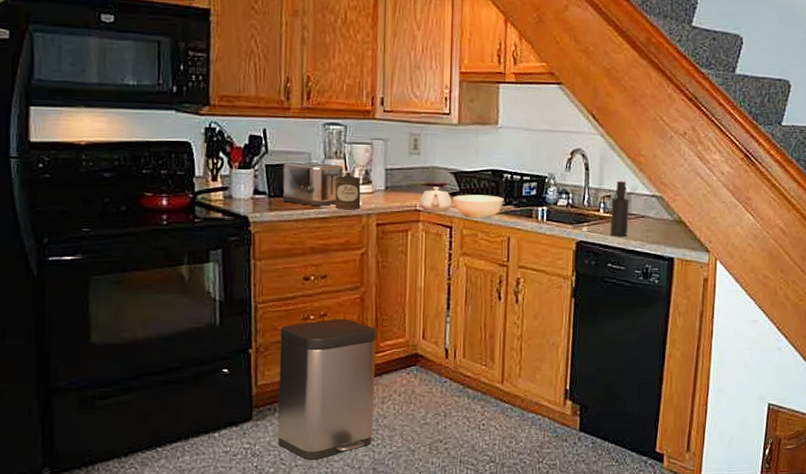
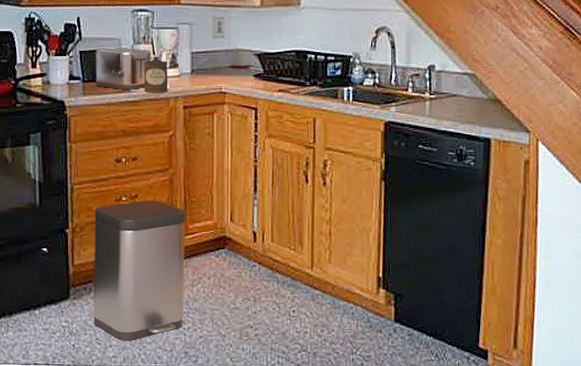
teapot: present [419,187,451,212] -> none [224,69,256,94]
bowl: present [453,194,504,219] -> none [257,76,309,100]
soap dispenser: present [611,180,629,237] -> none [420,58,439,118]

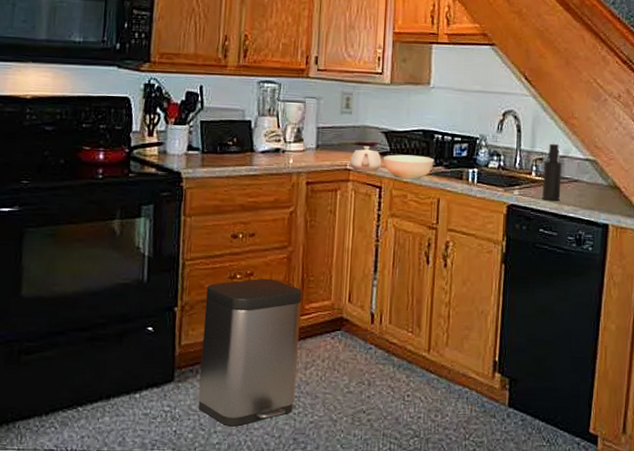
toaster: present [95,47,152,91] -> none [215,119,276,164]
canister: present [143,57,168,93] -> none [266,130,292,168]
teapot: none [224,69,256,94] -> present [349,146,382,172]
bowl: none [257,76,309,100] -> present [383,154,435,180]
soap dispenser: none [420,58,439,118] -> present [543,143,562,202]

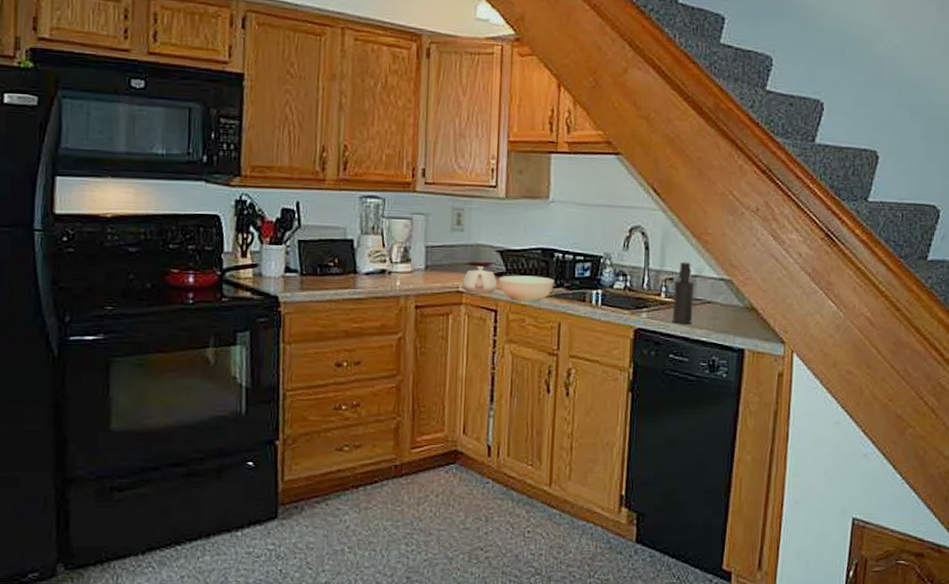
pedal bin: present [198,278,302,427] -> none [304,409,413,565]

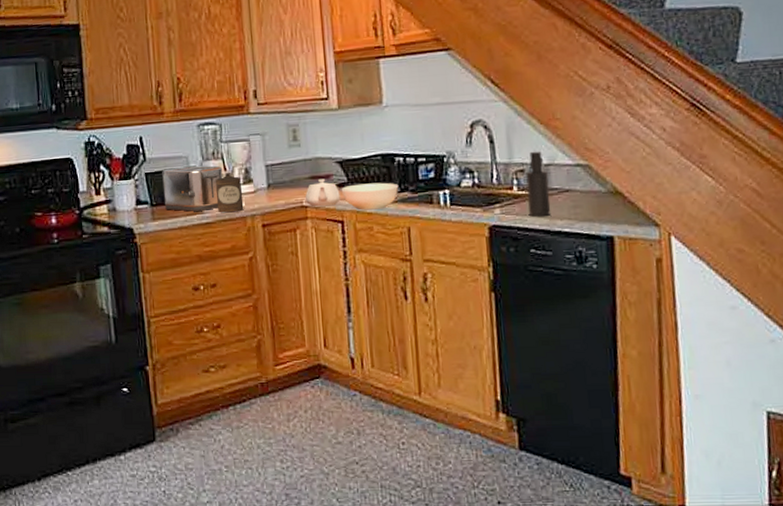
toaster: none [315,237,381,287] -> present [162,165,223,212]
canister: none [371,249,399,291] -> present [215,173,244,213]

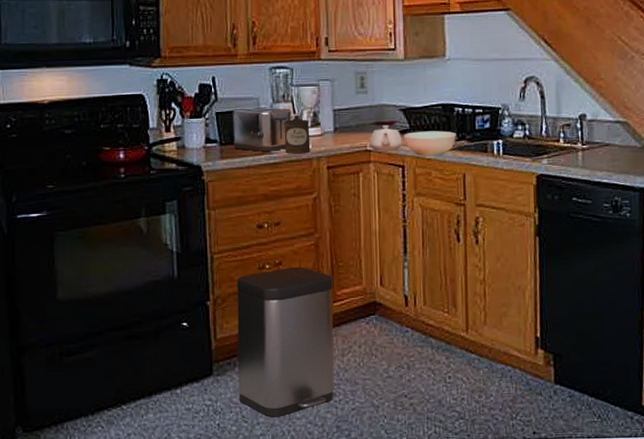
pedal bin: none [175,329,281,485] -> present [237,266,334,418]
soap dispenser: present [526,151,551,218] -> none [572,107,593,169]

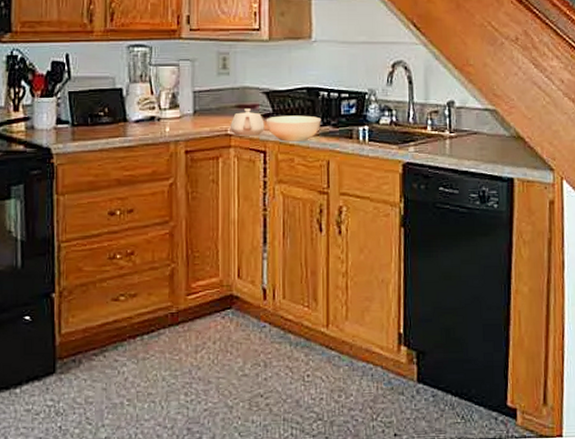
toaster: present [232,107,292,152] -> none [86,87,149,135]
pedal bin: present [237,266,334,418] -> none [83,256,188,419]
canister: present [284,116,311,154] -> none [140,97,168,137]

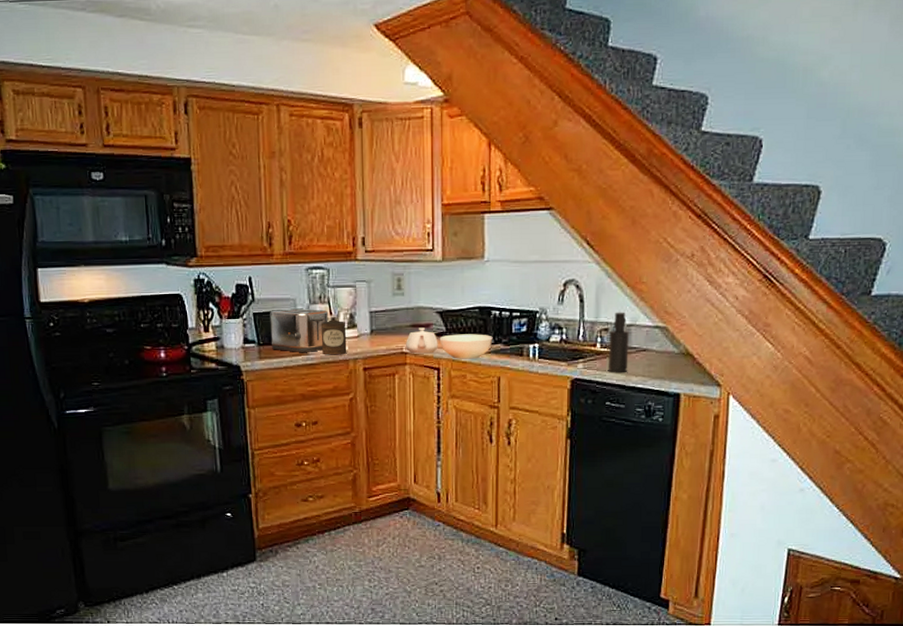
toaster: none [86,87,149,135] -> present [270,308,329,353]
canister: none [140,97,168,137] -> present [320,317,347,355]
soap dispenser: none [439,94,460,157] -> present [609,312,629,374]

